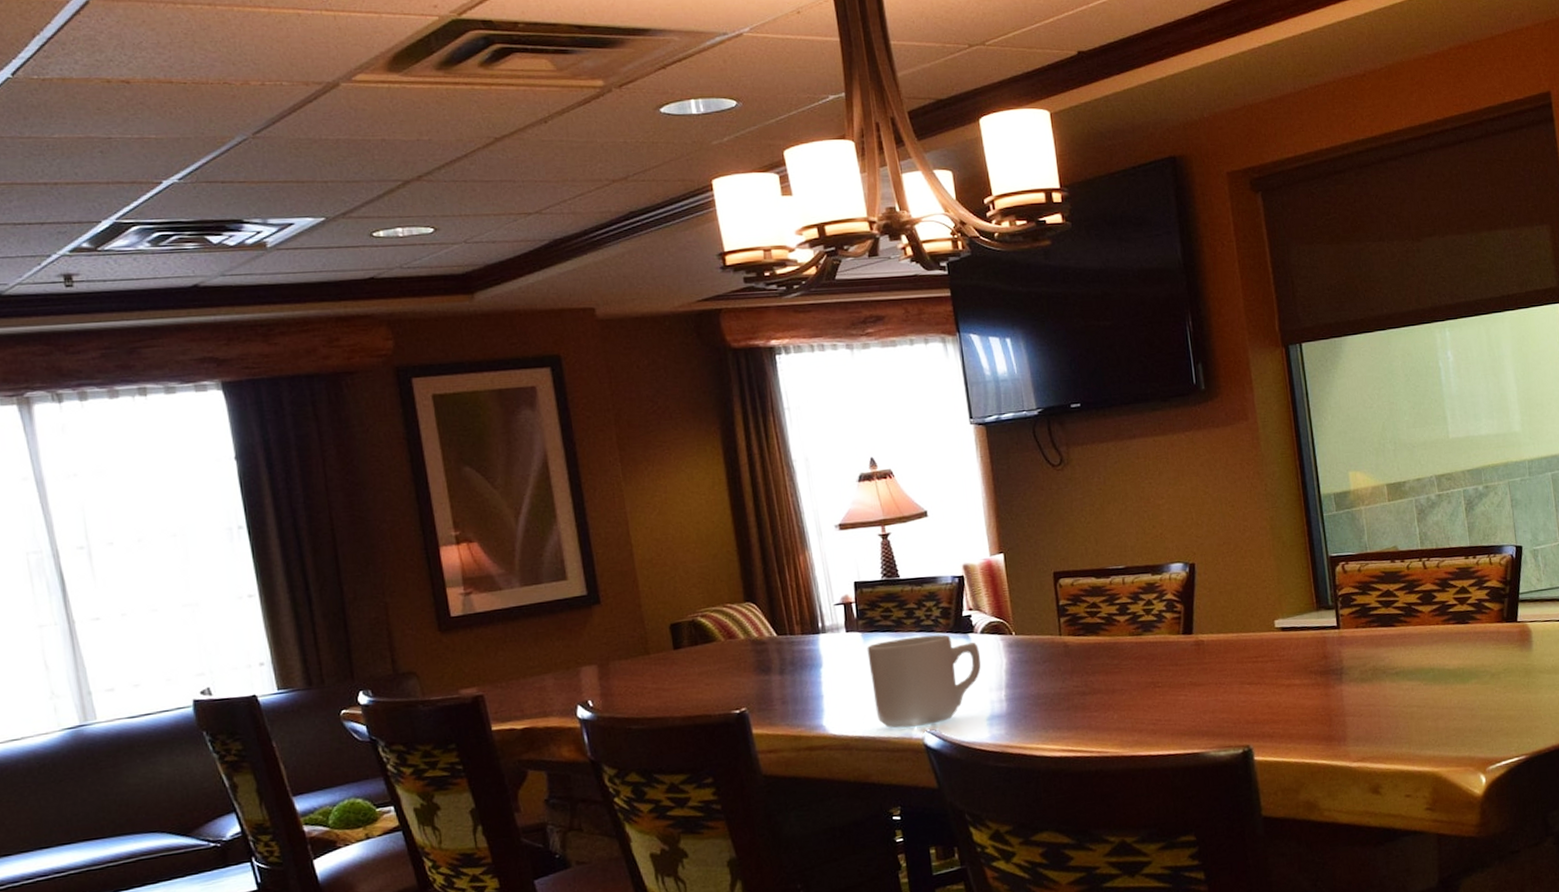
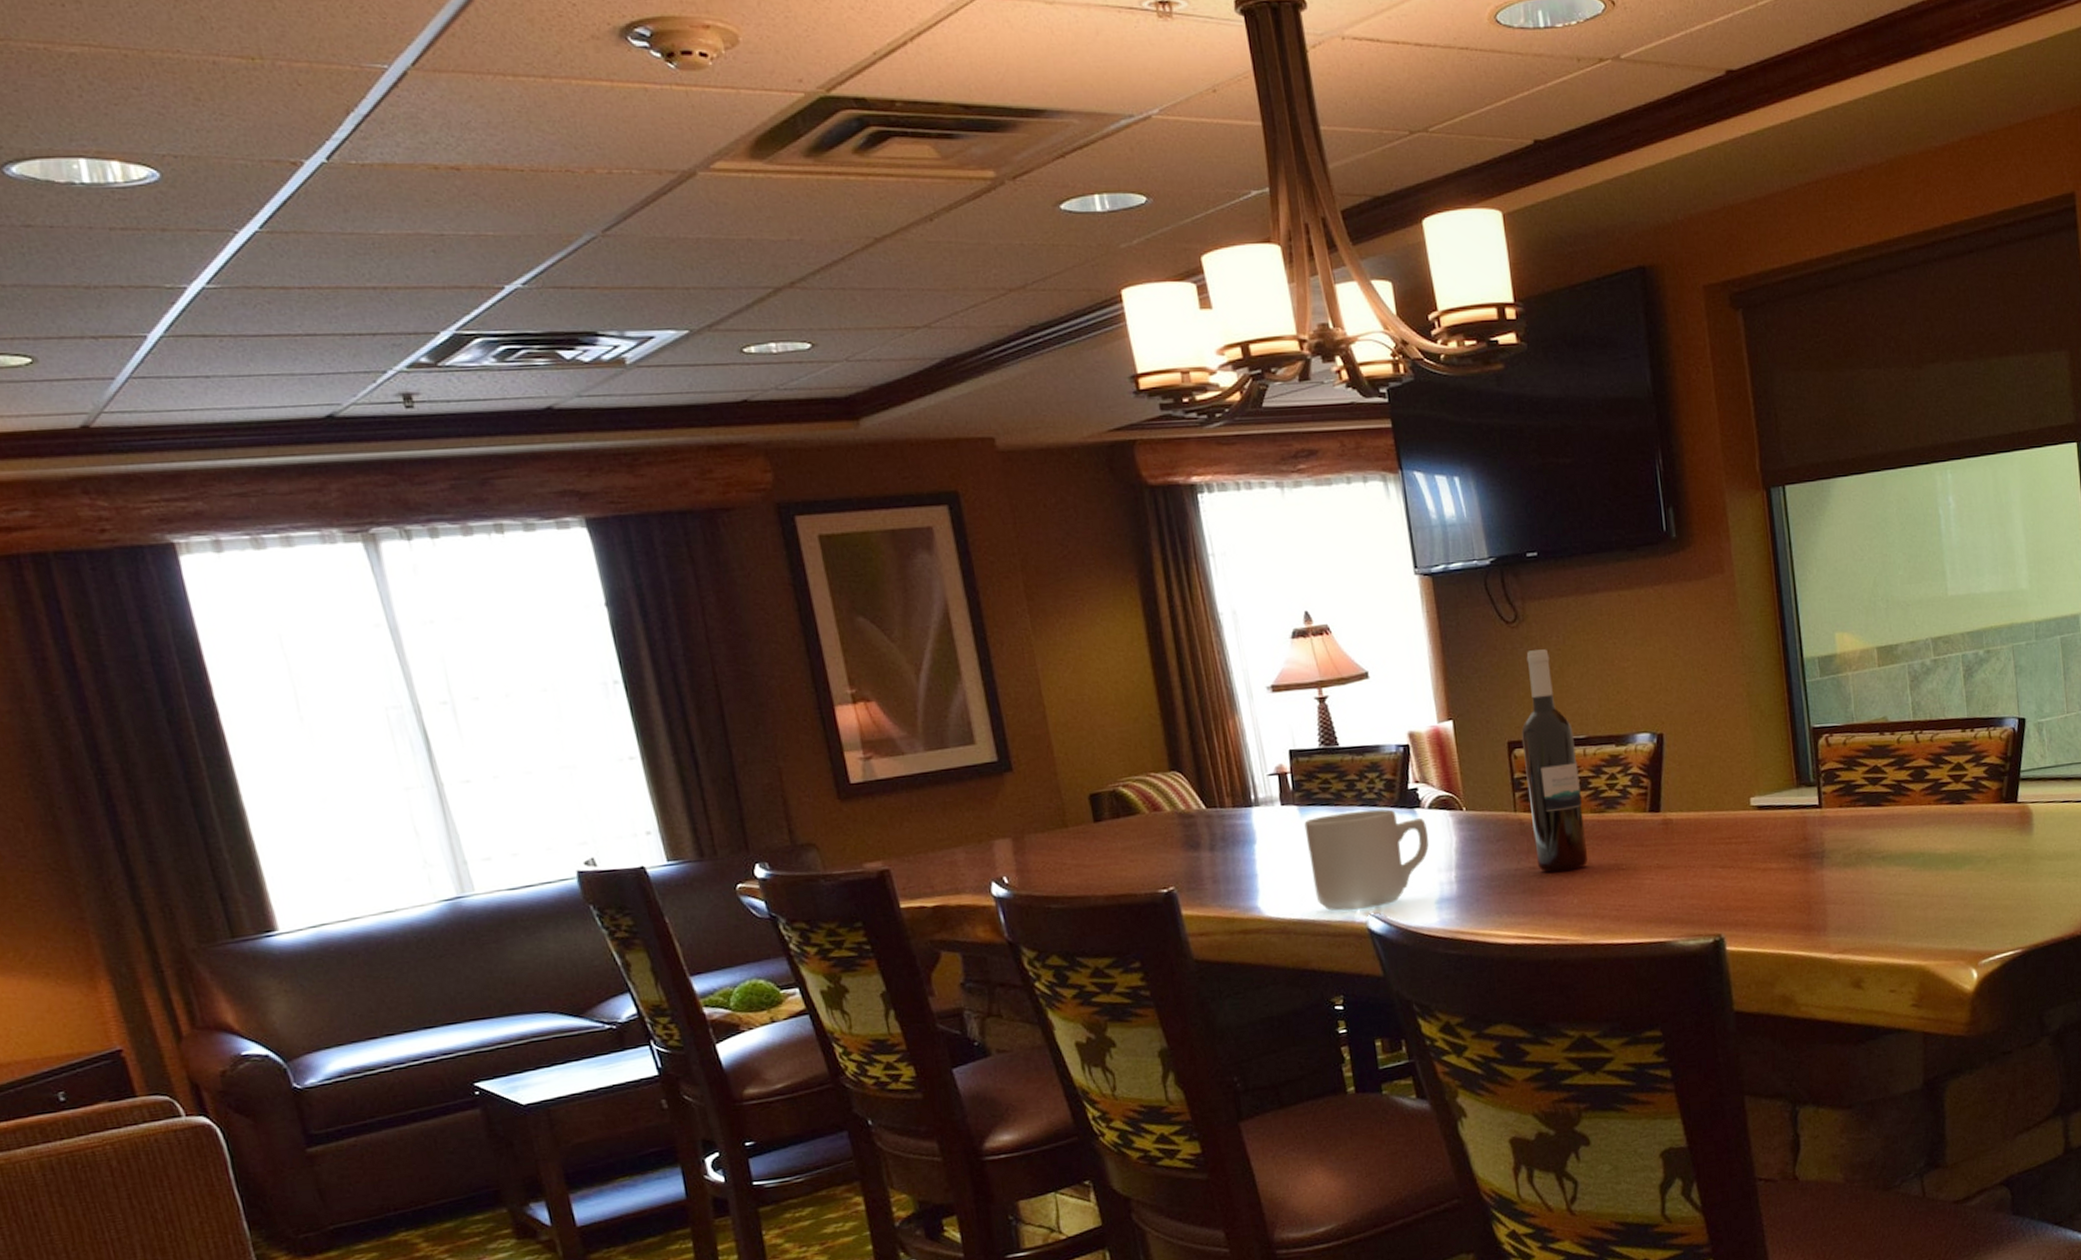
wine bottle: none [1066,489,1127,690] -> present [1522,649,1589,872]

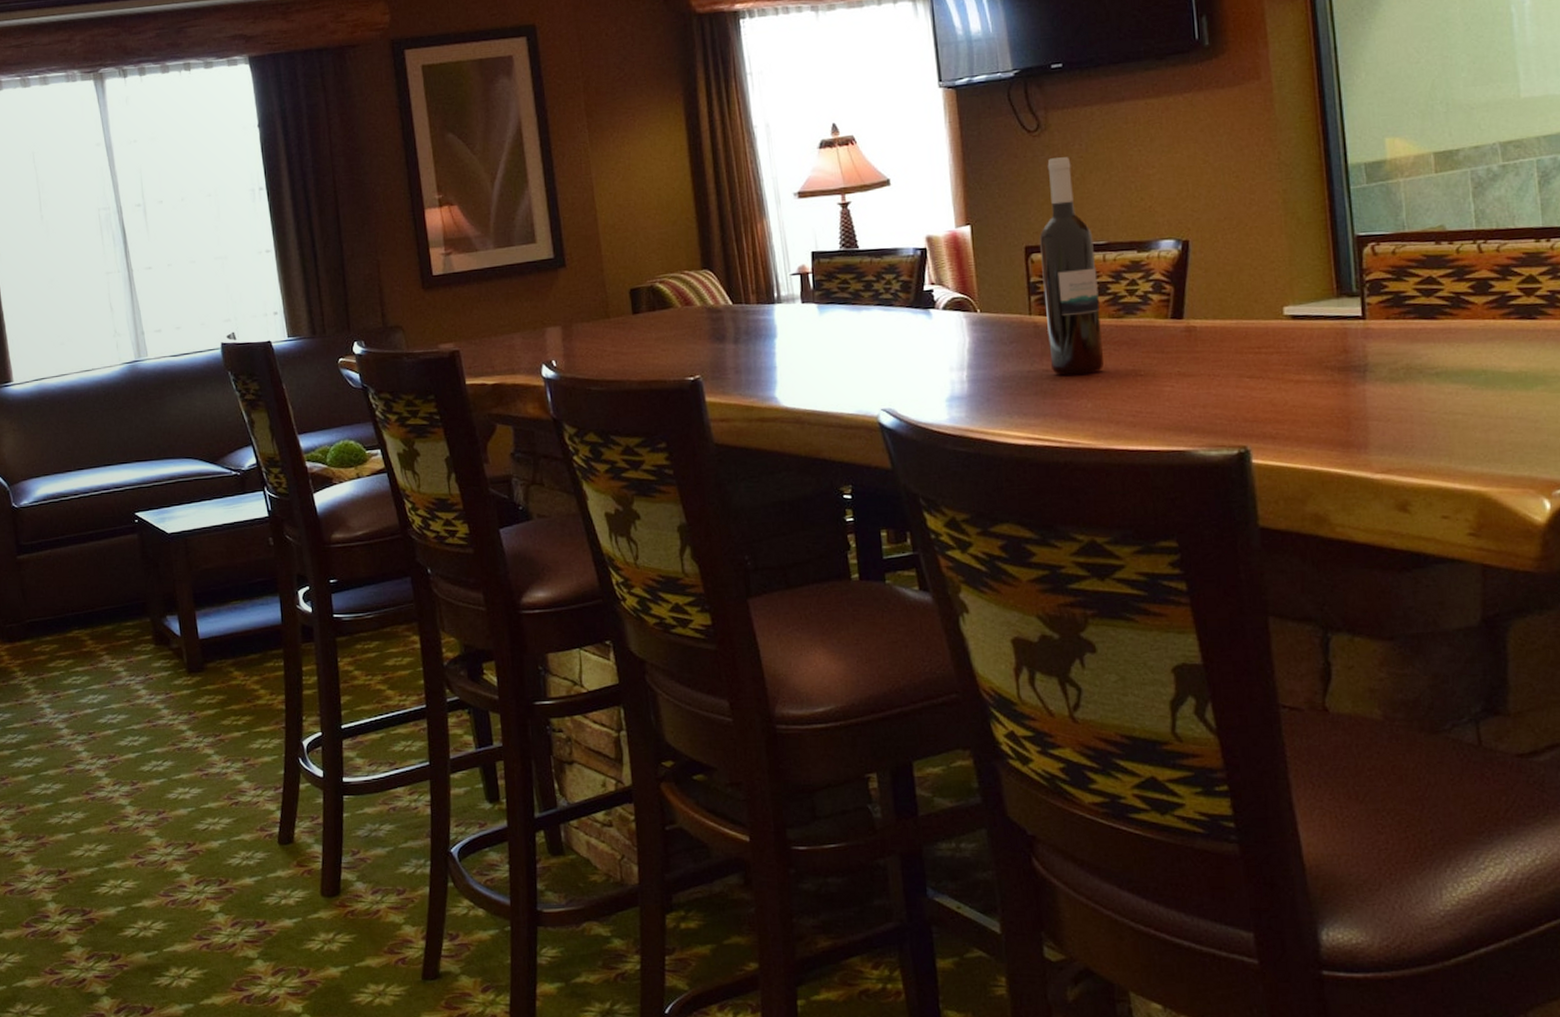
mug: present [1304,809,1429,911] -> none [822,309,942,405]

